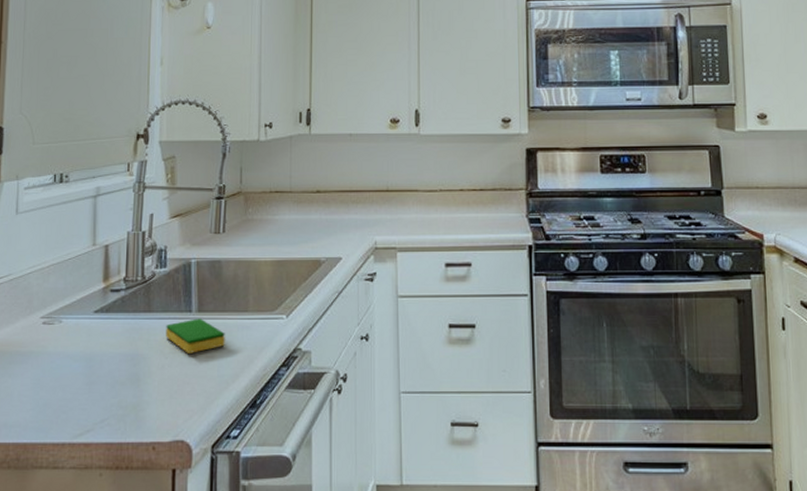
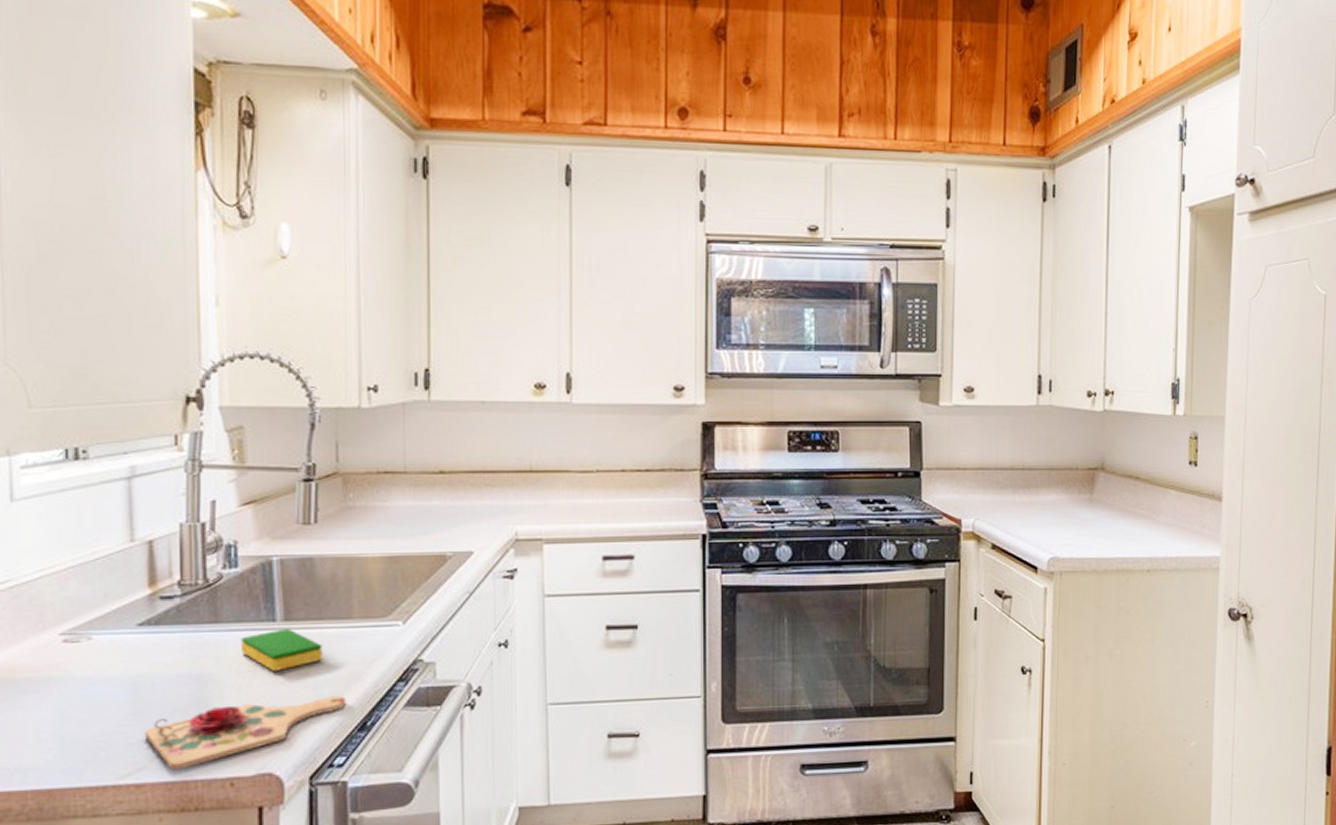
cutting board: none [93,377,242,433] -> present [144,696,347,770]

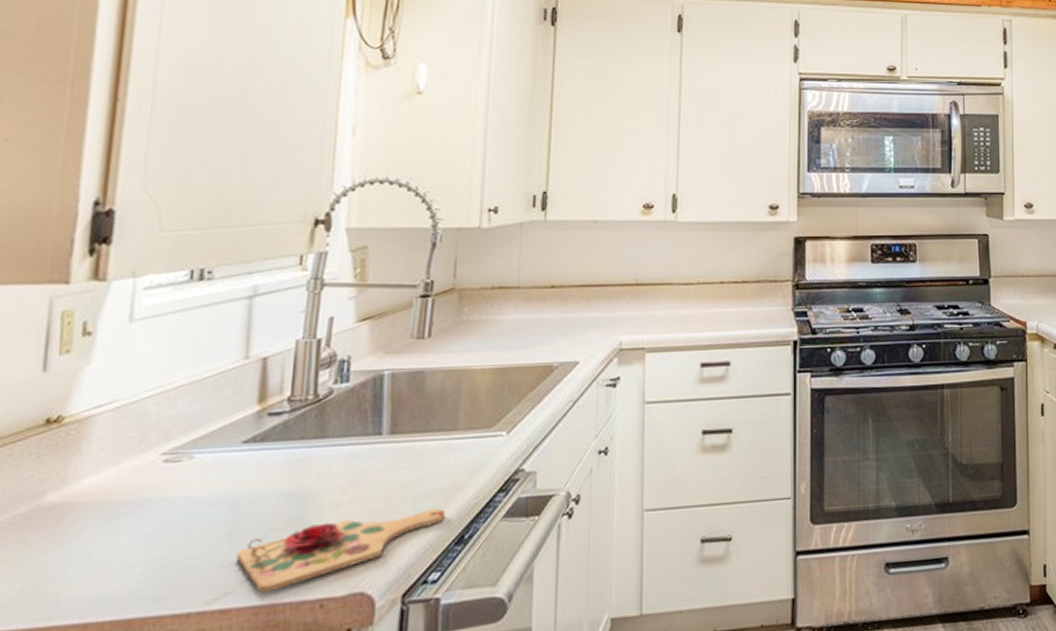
dish sponge: present [241,628,323,671] -> none [345,442,426,485]

